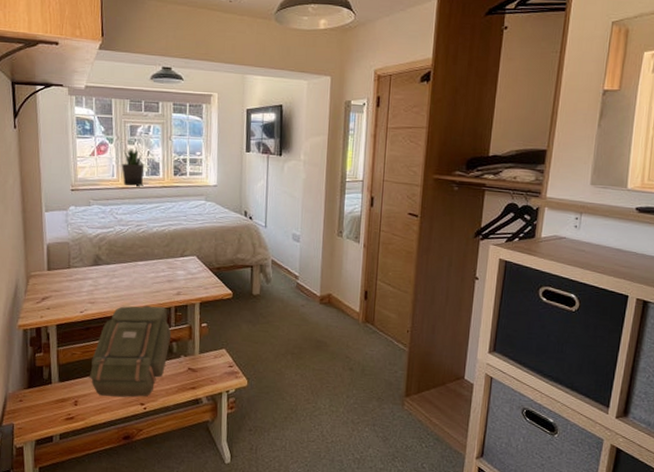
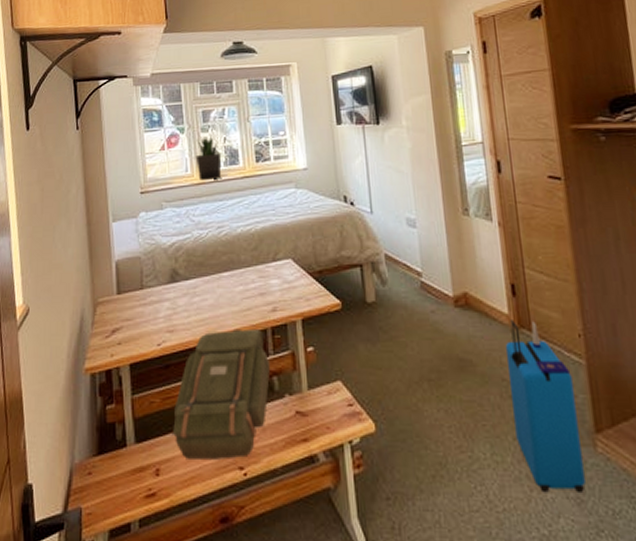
suitcase: none [349,315,397,434] -> present [505,318,585,494]

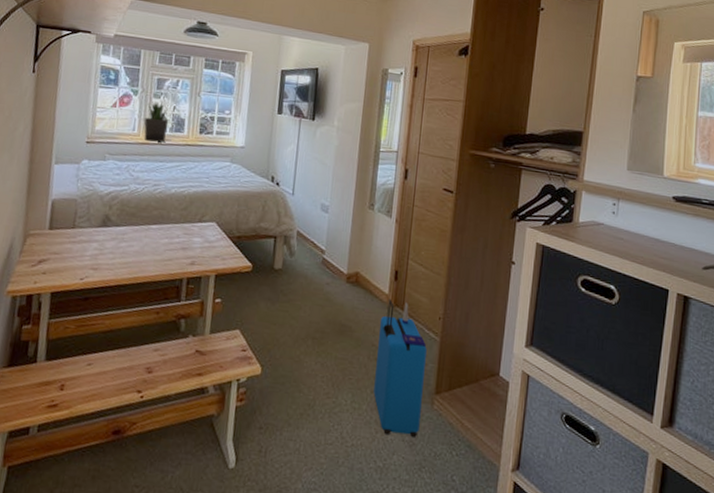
backpack: present [173,328,271,459] -> none [82,274,181,383]

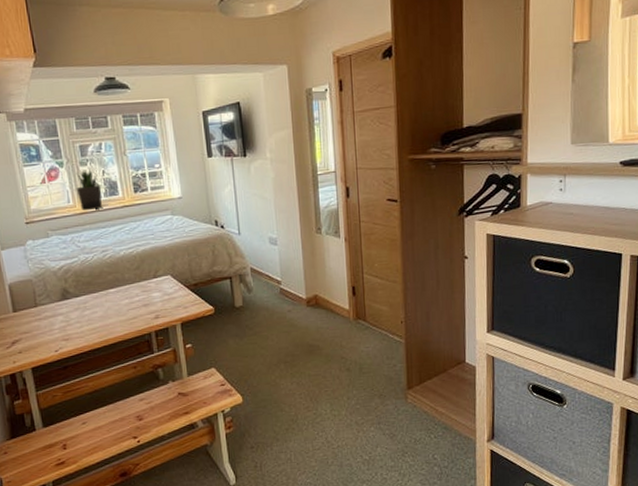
suitcase: present [373,298,427,439] -> none [345,312,397,433]

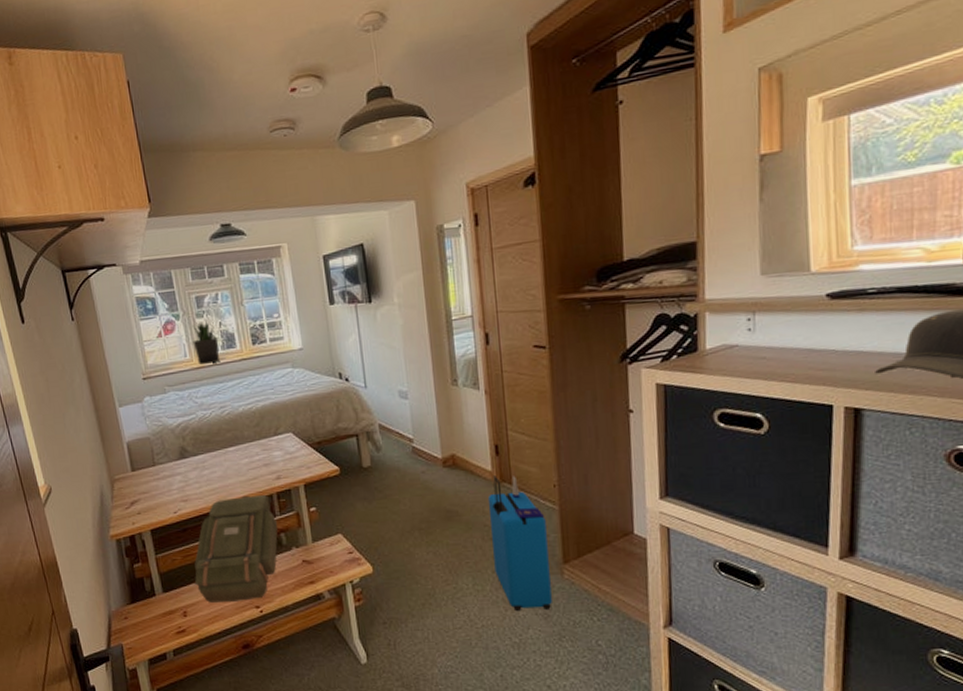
backpack: none [75,333,156,435] -> present [194,495,279,603]
suitcase: none [345,312,397,433] -> present [487,474,552,612]

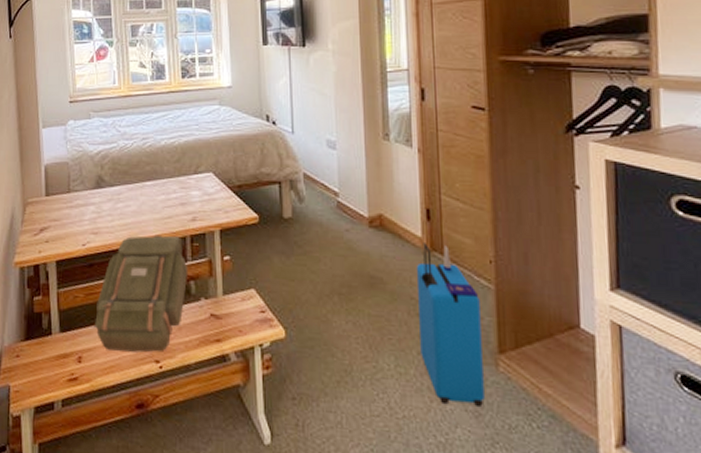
planter: present [192,320,219,366] -> none [123,49,149,94]

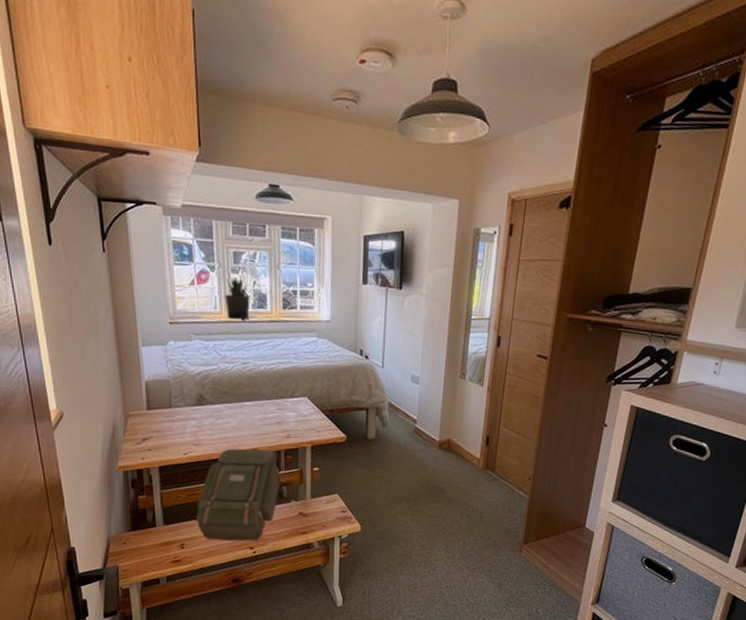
planter: none [123,49,149,94] -> present [224,276,250,321]
suitcase: present [416,241,485,408] -> none [465,461,516,580]

